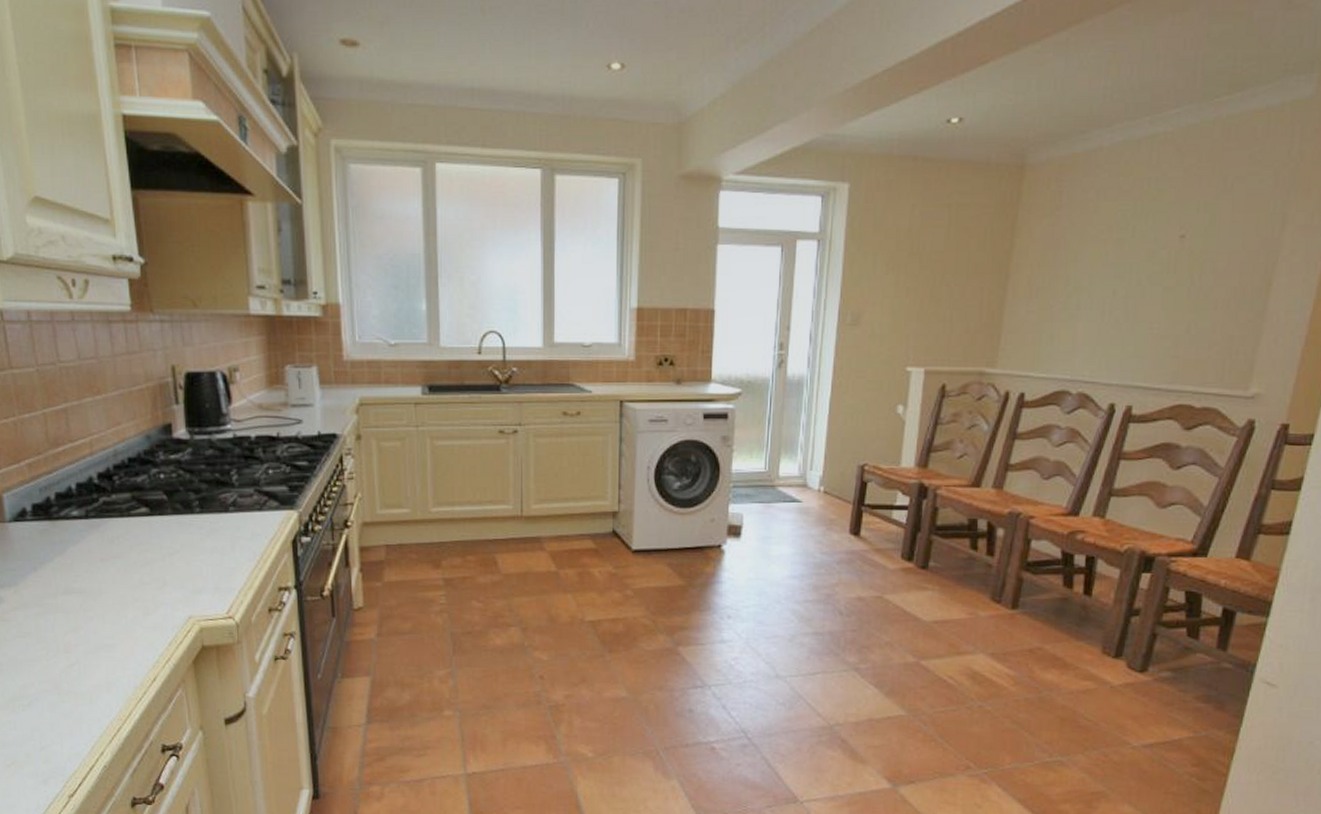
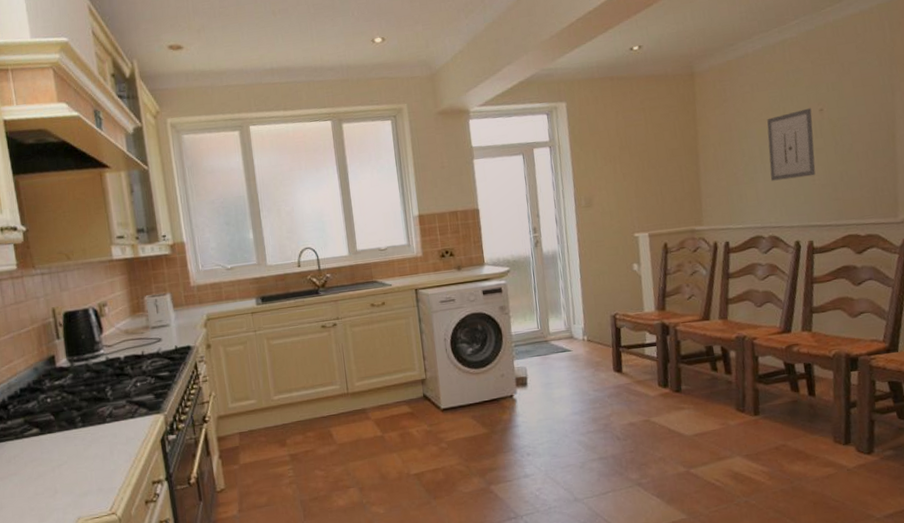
wall art: none [1095,232,1170,323] -> present [767,108,816,181]

